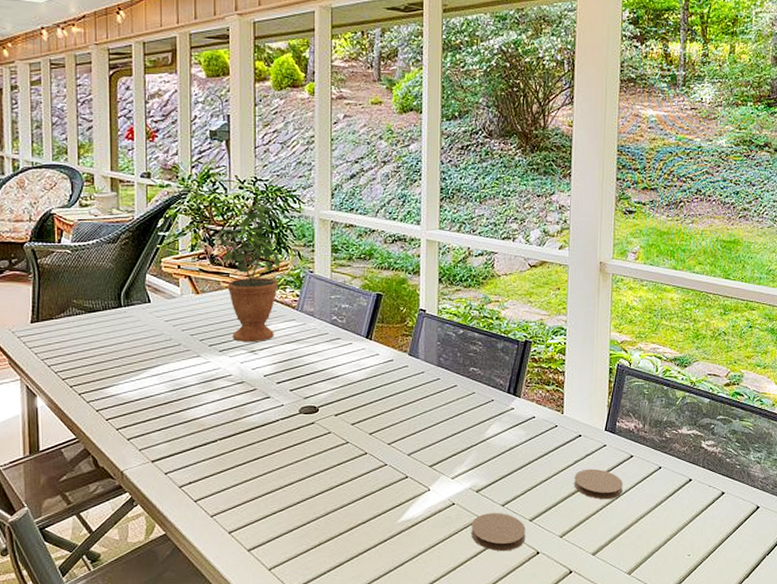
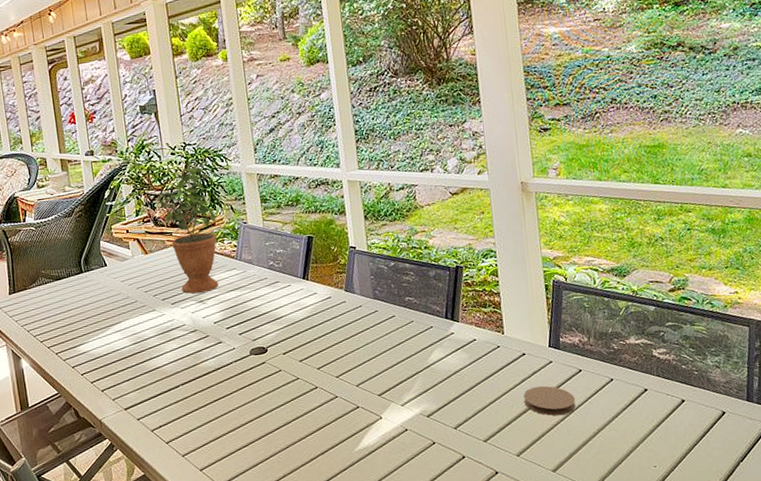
coaster: present [471,513,526,552] -> none [426,435,482,474]

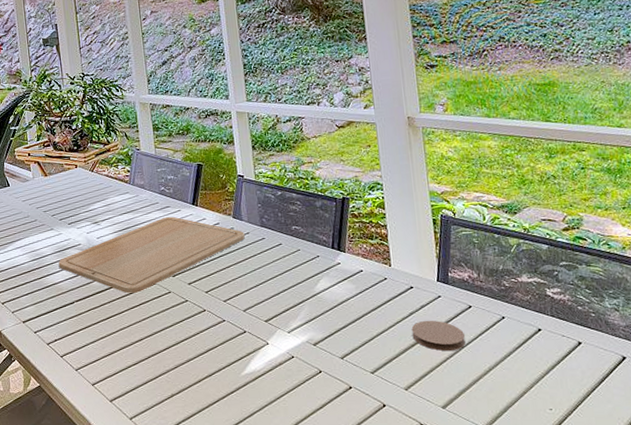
potted plant: present [156,161,219,294] -> none [56,90,112,215]
chopping board: none [161,292,358,374] -> present [58,216,245,293]

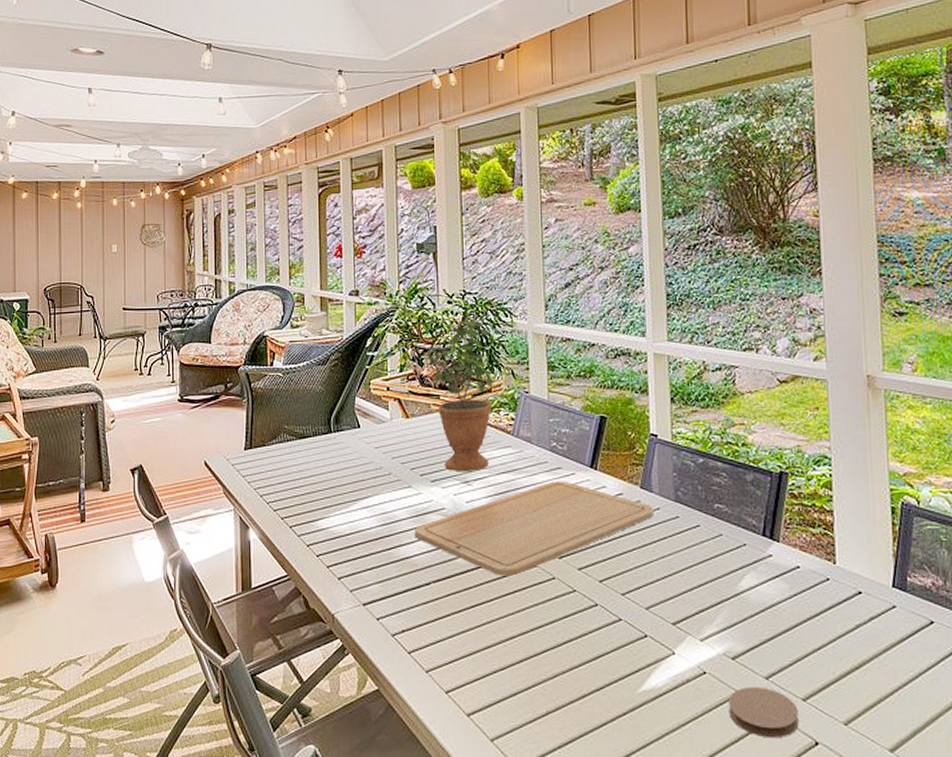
potted plant: none [56,90,112,215] -> present [425,313,493,472]
coaster: none [313,365,370,404] -> present [728,687,799,739]
coaster: present [411,320,465,352] -> none [857,636,923,679]

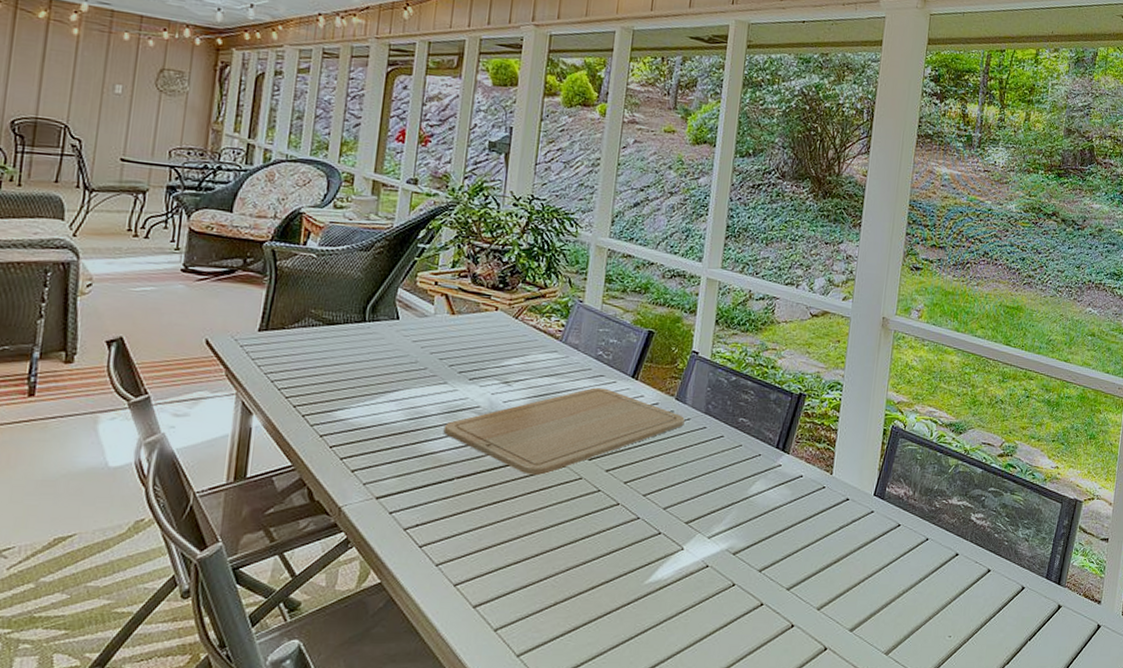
potted plant: present [425,313,493,472] -> none [481,217,552,373]
coaster: present [728,687,799,739] -> none [722,579,782,623]

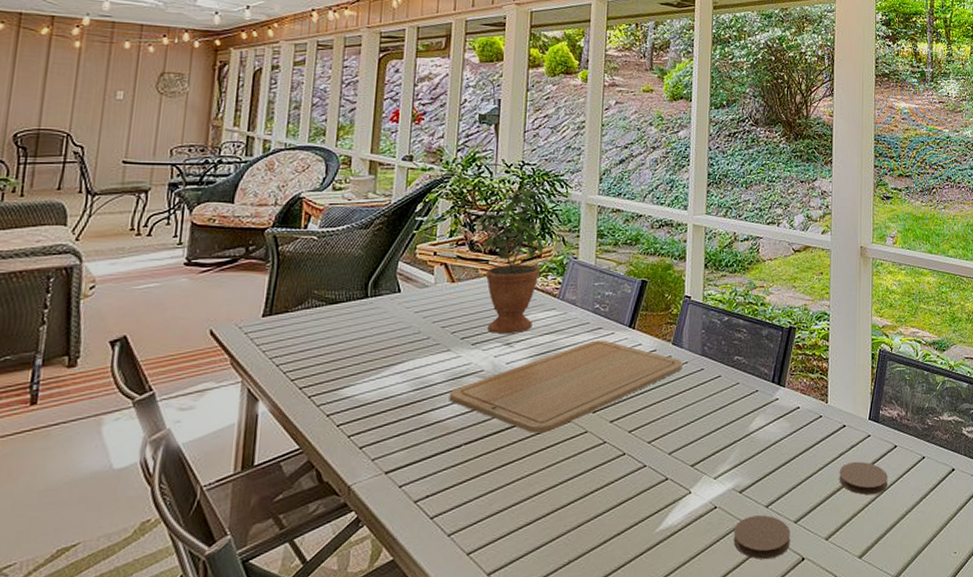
potted plant: none [481,217,552,373] -> present [477,182,544,335]
coaster: none [722,579,782,623] -> present [733,515,790,560]
coaster: none [837,536,888,571] -> present [839,461,887,496]

